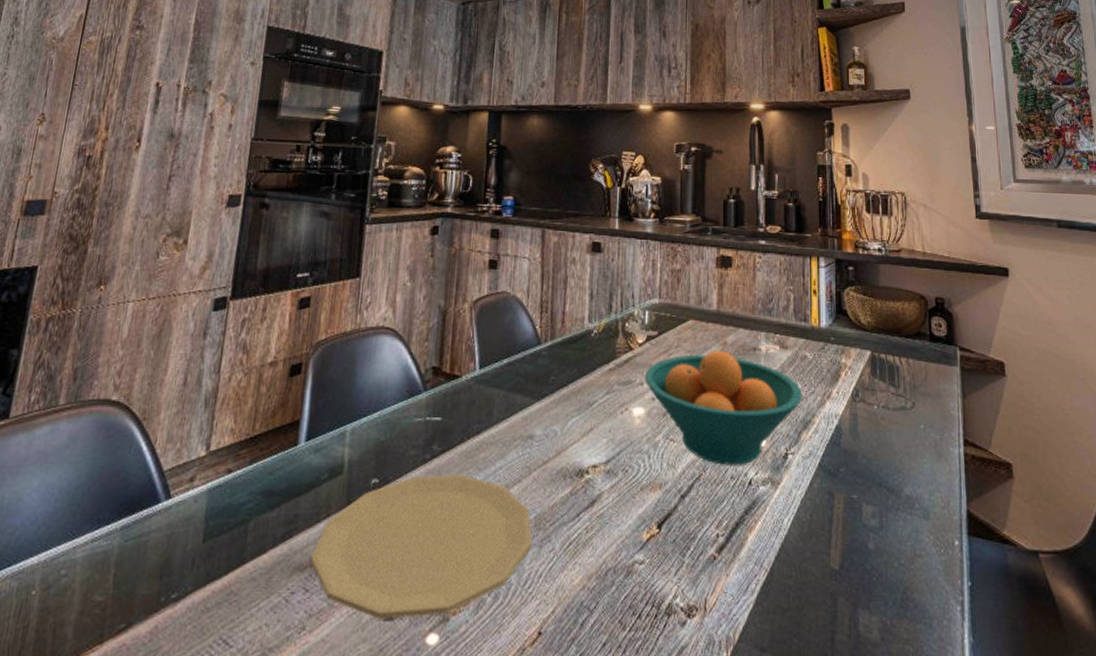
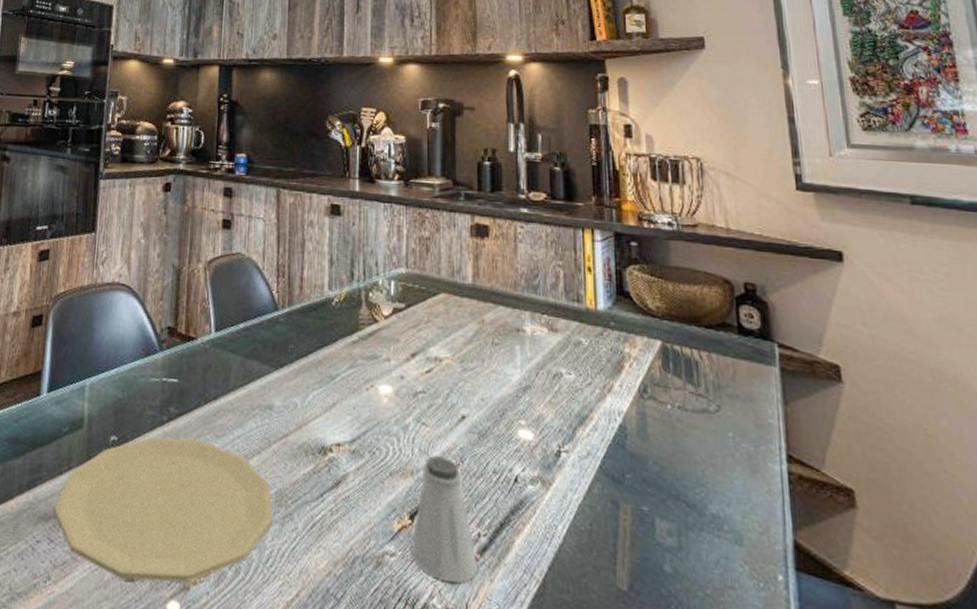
fruit bowl: present [644,350,802,465] -> none [391,328,577,459]
saltshaker: none [658,468,717,581] -> present [411,456,479,583]

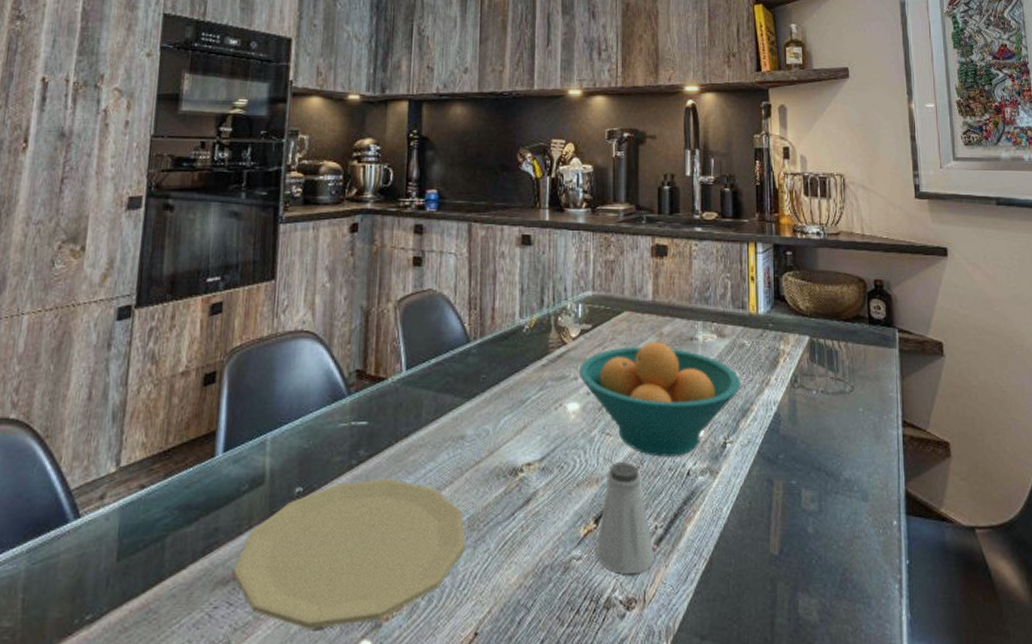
fruit bowl: none [391,328,577,459] -> present [578,342,740,457]

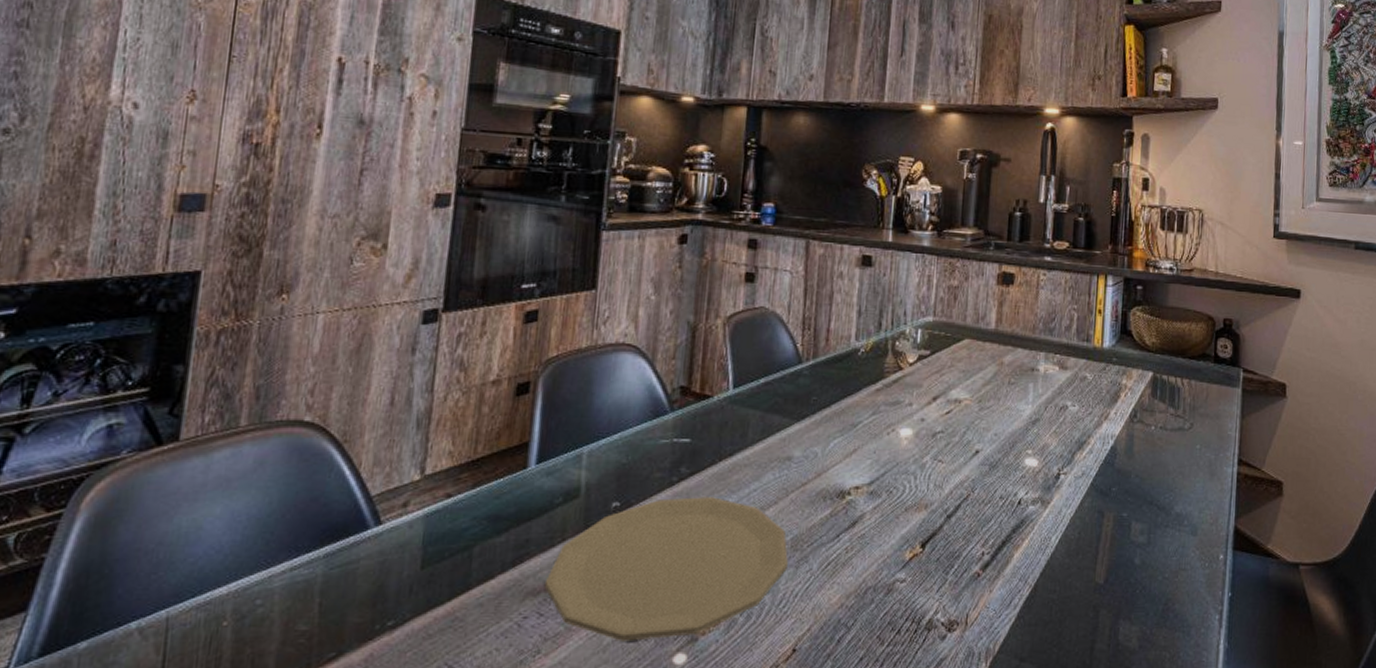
fruit bowl: present [578,342,740,457] -> none [913,371,1079,485]
saltshaker: present [596,462,655,574] -> none [920,489,980,597]

